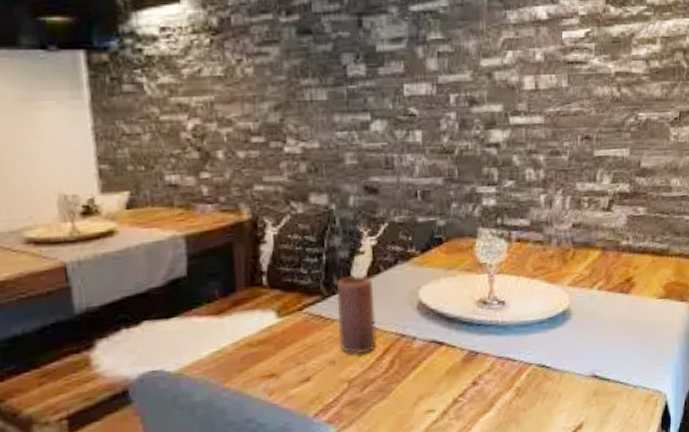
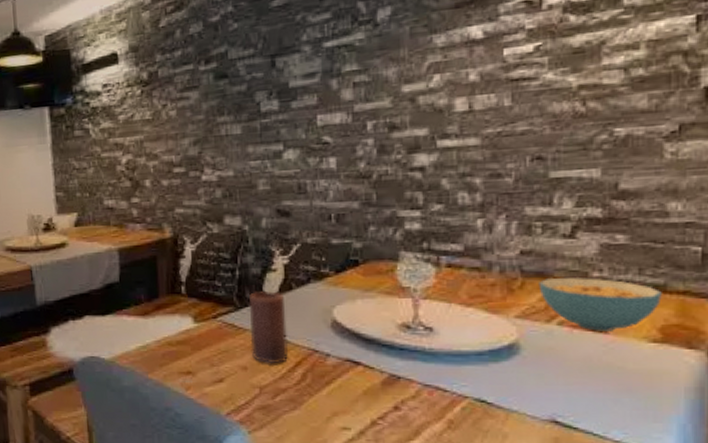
cereal bowl: none [585,246,666,293] -> present [538,278,662,331]

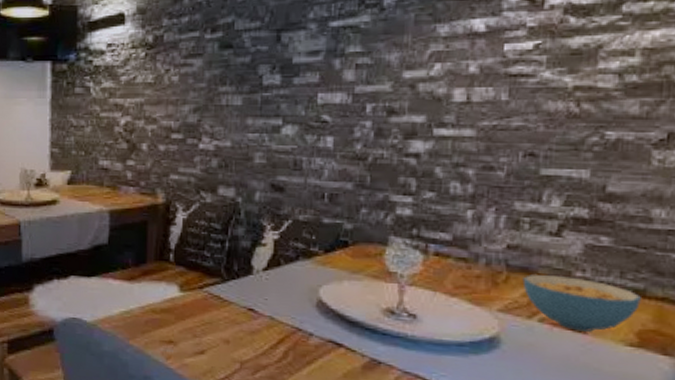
candle: present [249,291,288,364] -> none [234,265,273,340]

